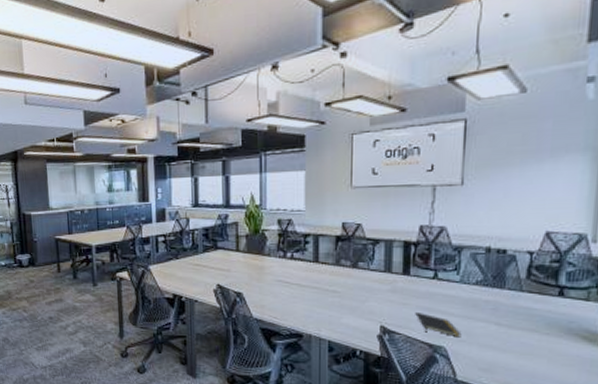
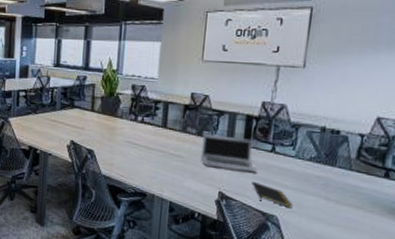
laptop: none [358,265,419,303] -> present [201,134,257,173]

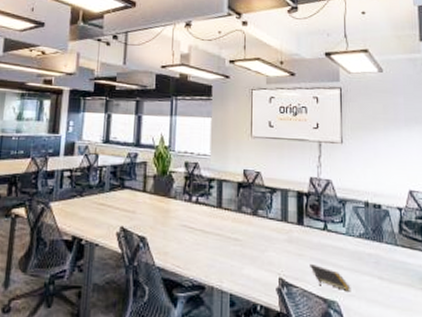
laptop: present [201,134,257,173] -> none [258,213,312,254]

